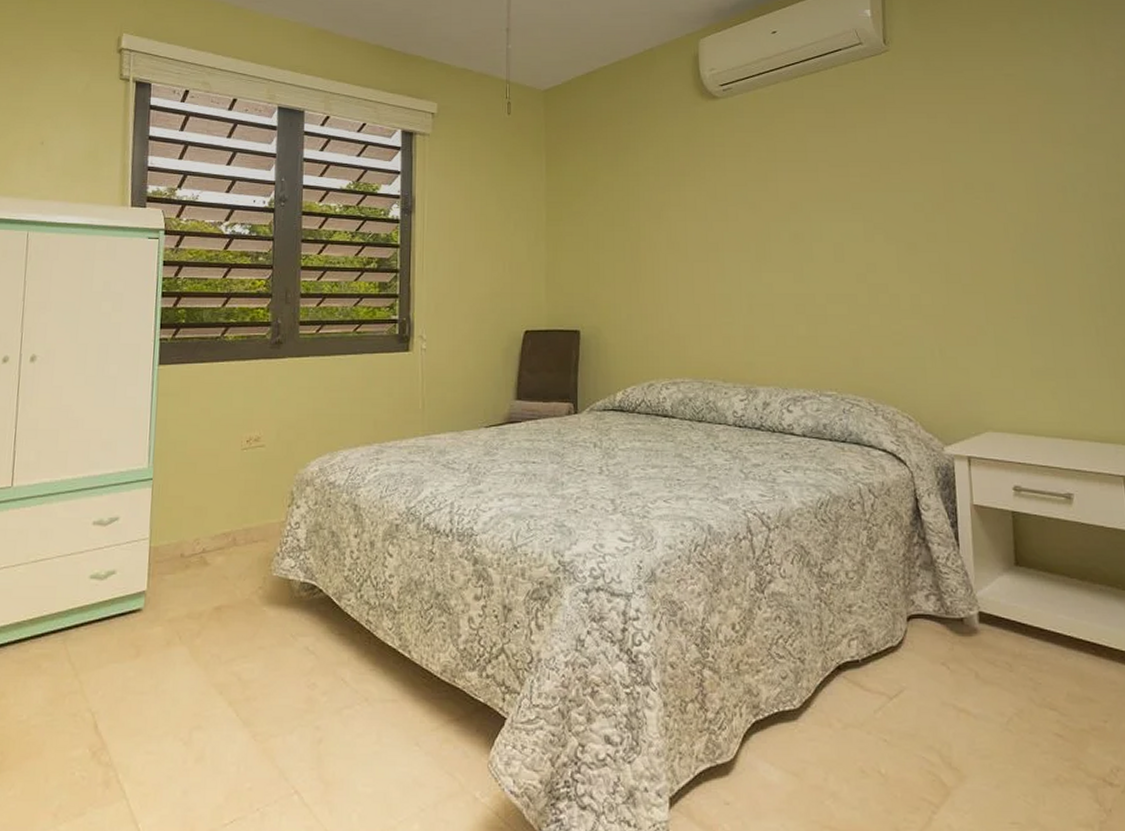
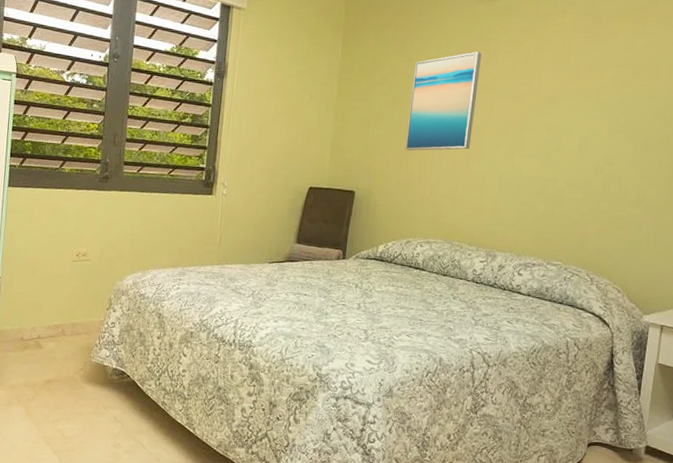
wall art: none [632,158,709,277] -> present [405,51,482,151]

